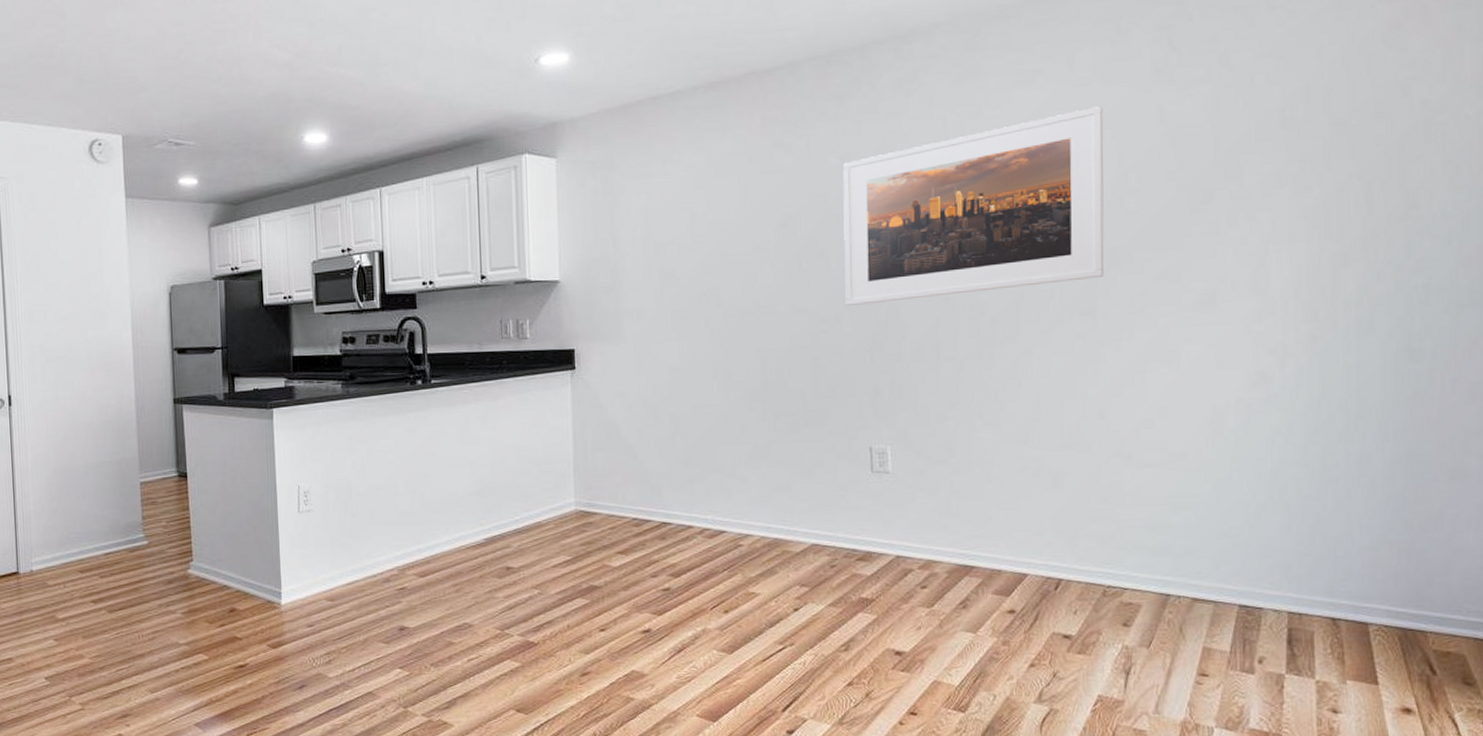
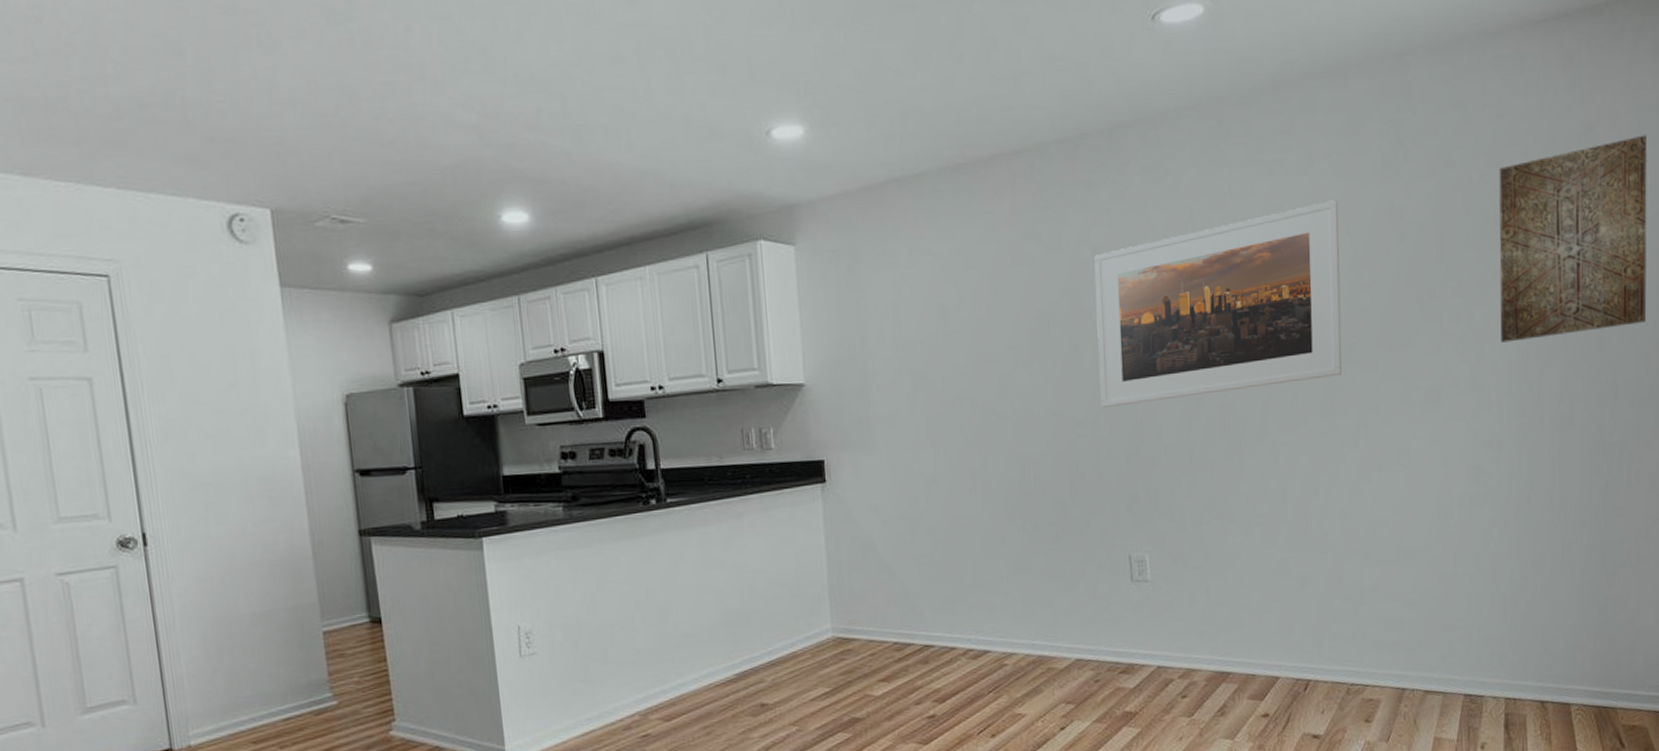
wall art: none [1287,31,1467,246] -> present [1499,135,1647,343]

